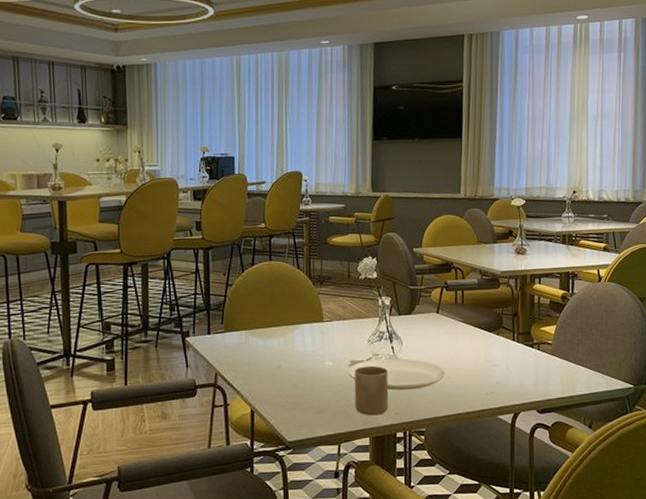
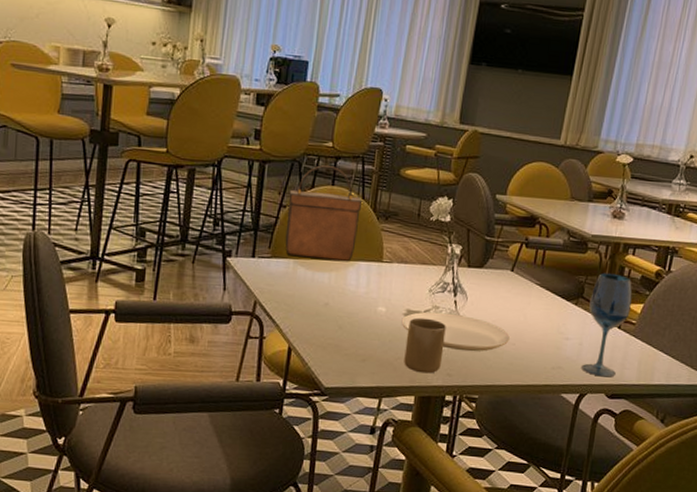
handbag: none [233,244,299,328] -> present [285,165,363,262]
wineglass: none [509,302,546,395] -> present [581,272,633,377]

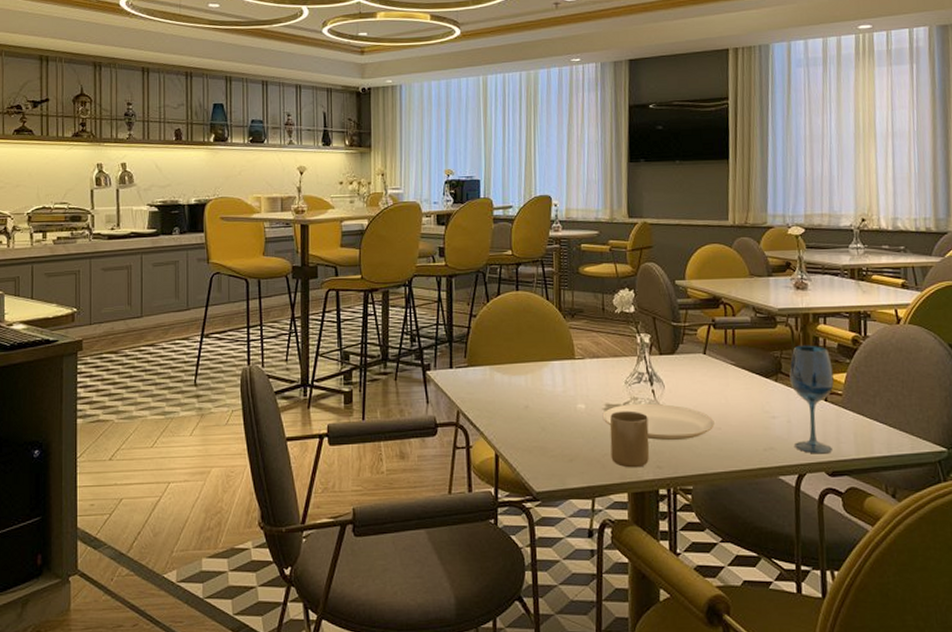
handbag: present [285,165,363,262] -> none [477,273,548,363]

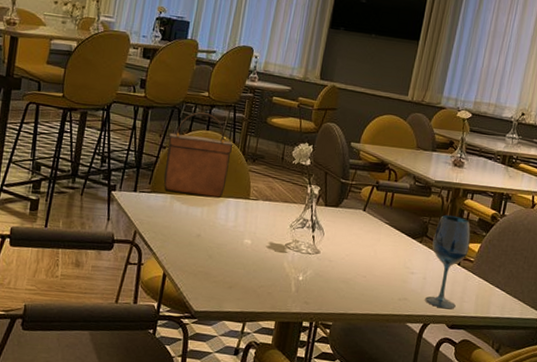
handbag: none [477,273,548,363] -> present [163,112,234,199]
plate: present [602,403,714,441] -> none [265,245,361,282]
cup: present [609,410,650,468] -> none [266,250,305,301]

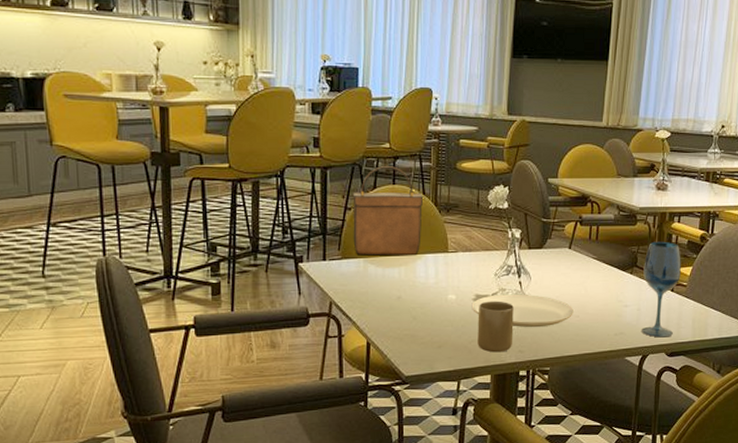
plate: none [265,245,361,282] -> present [471,294,573,328]
cup: none [266,250,305,301] -> present [477,301,514,353]

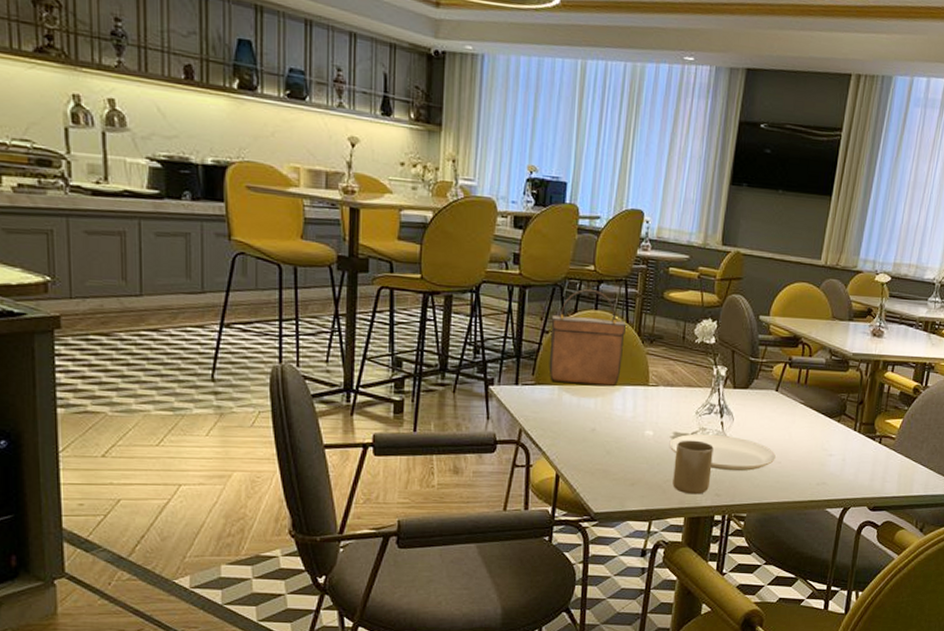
wineglass: present [642,241,681,338] -> none [845,390,892,491]

